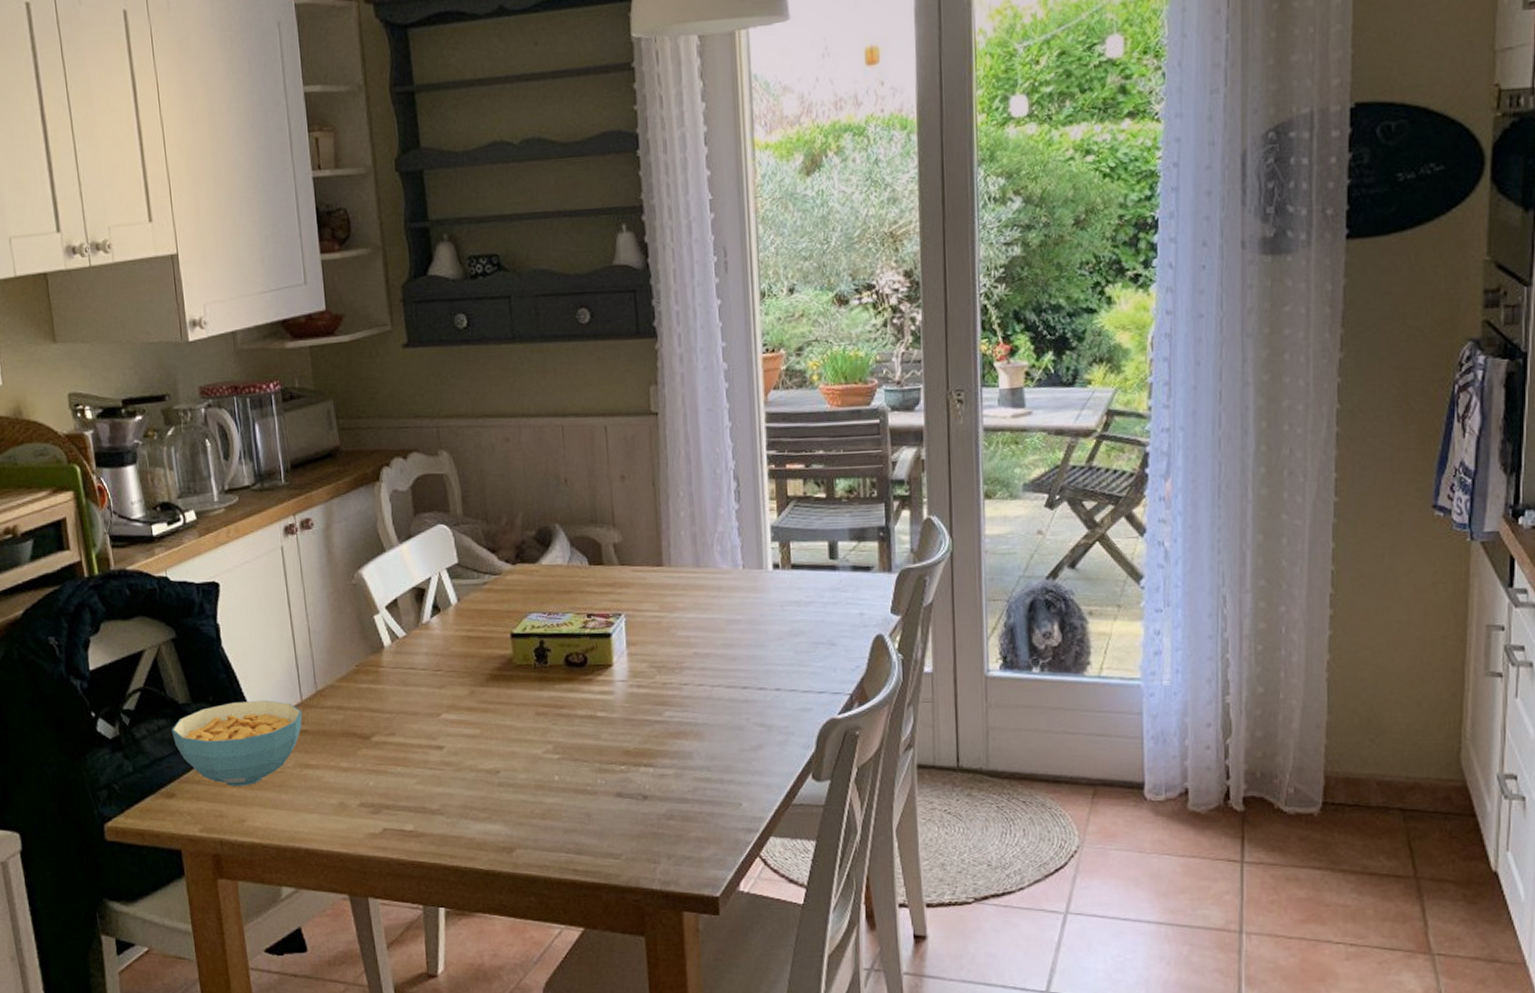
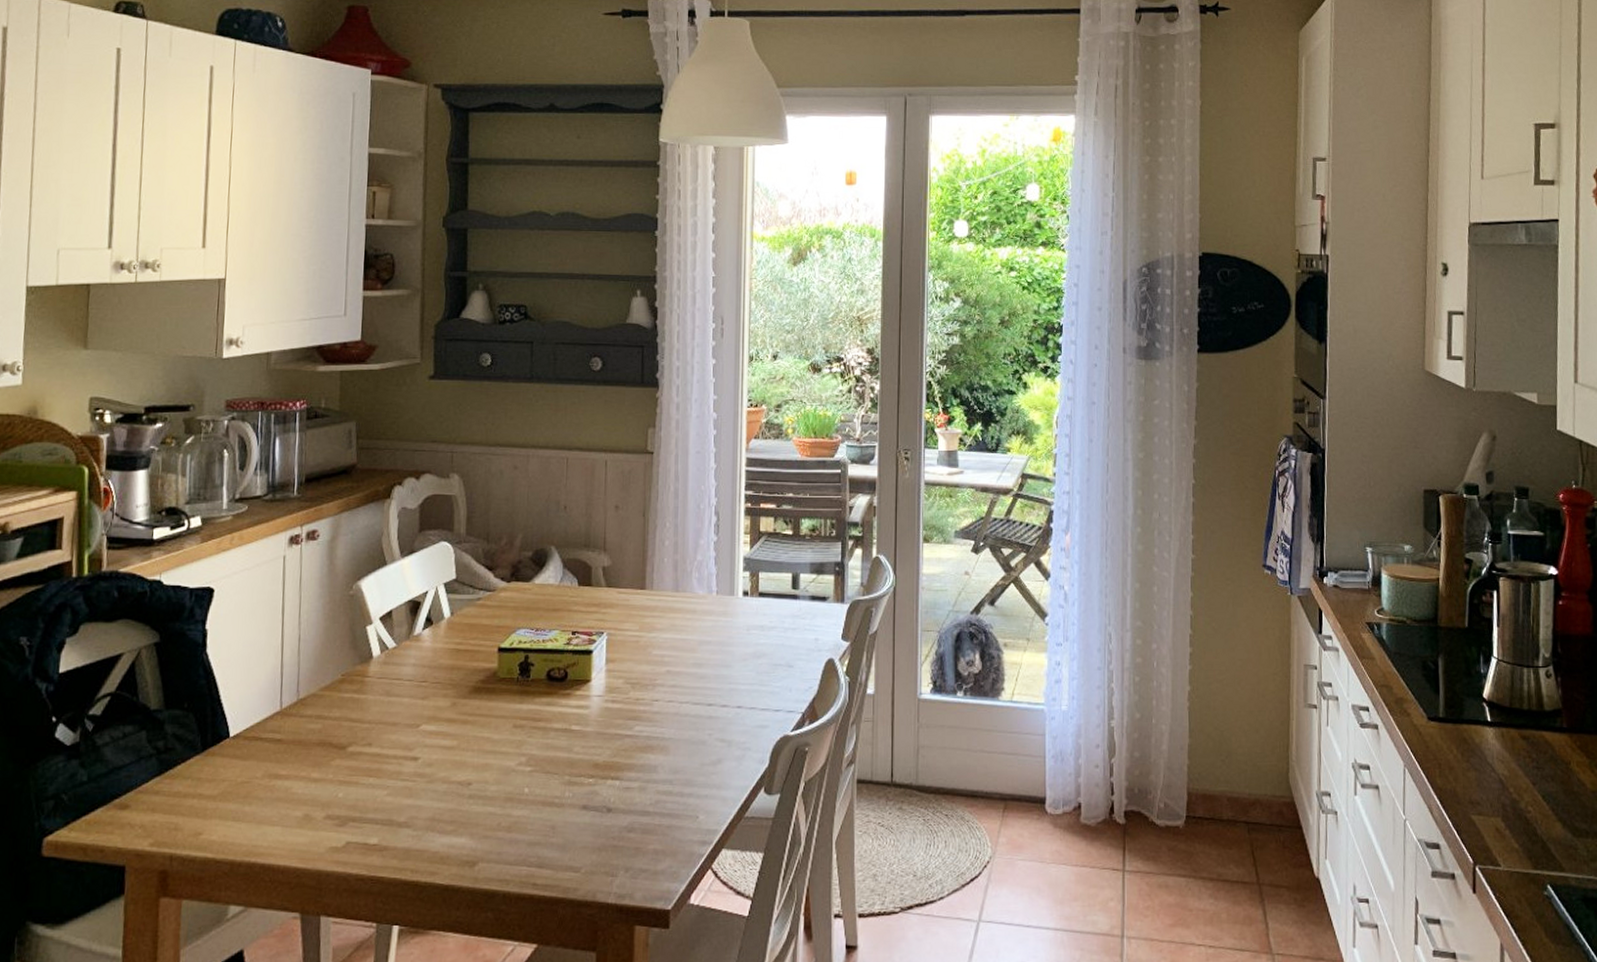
cereal bowl: present [172,700,303,786] -> none [137,708,280,797]

